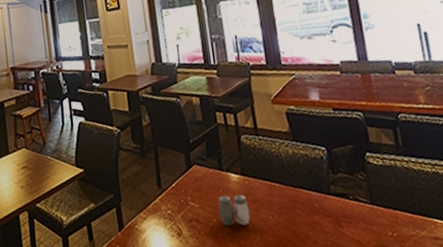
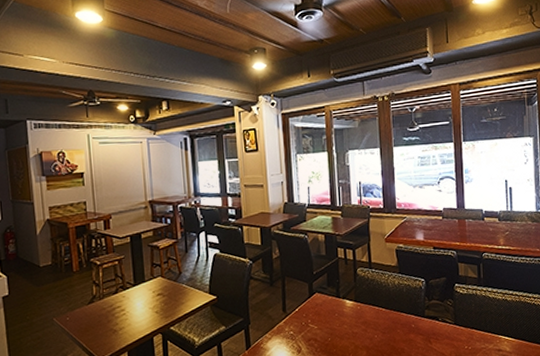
salt and pepper shaker: present [218,195,251,226] -> none [333,318,360,343]

